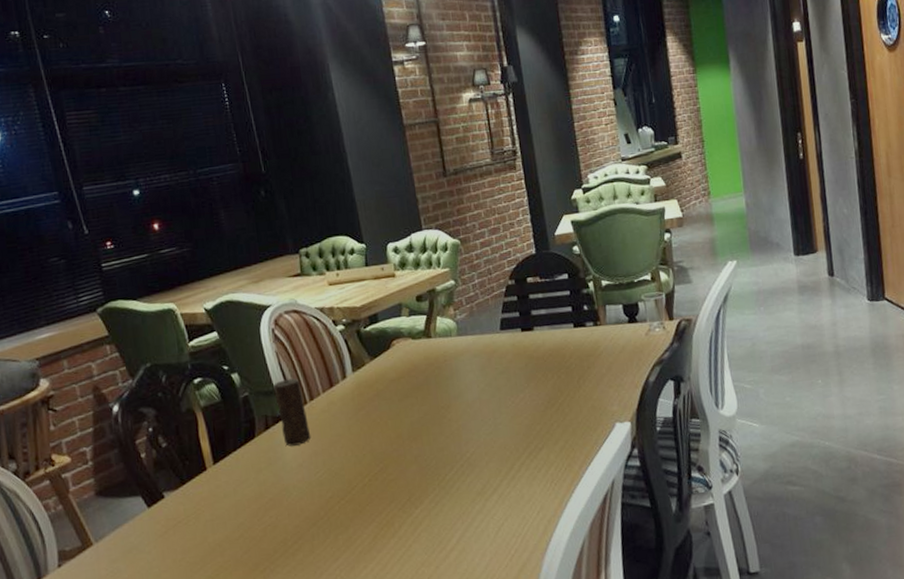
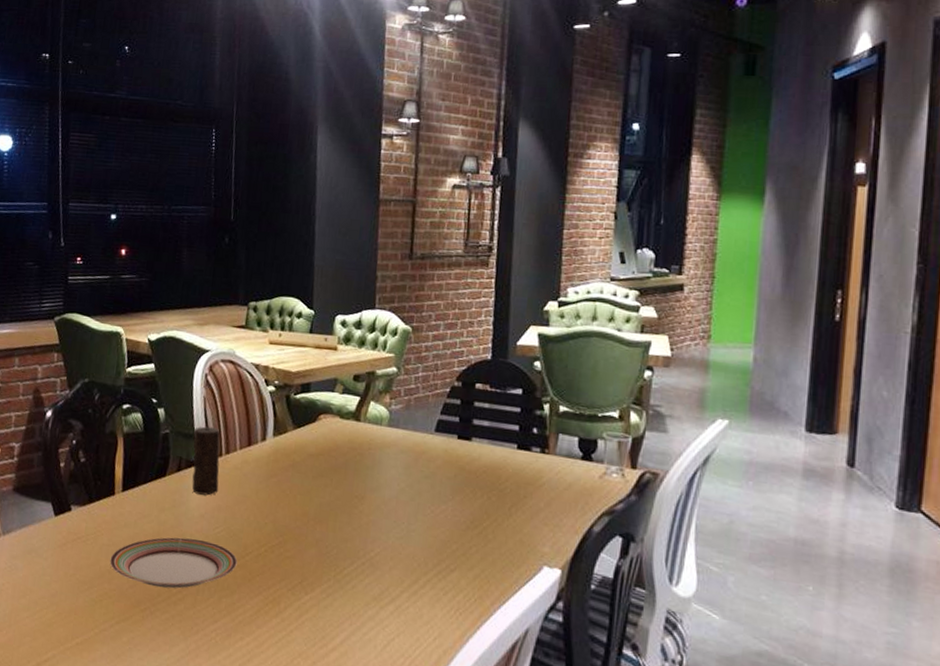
plate: none [217,487,345,546] -> present [110,537,238,589]

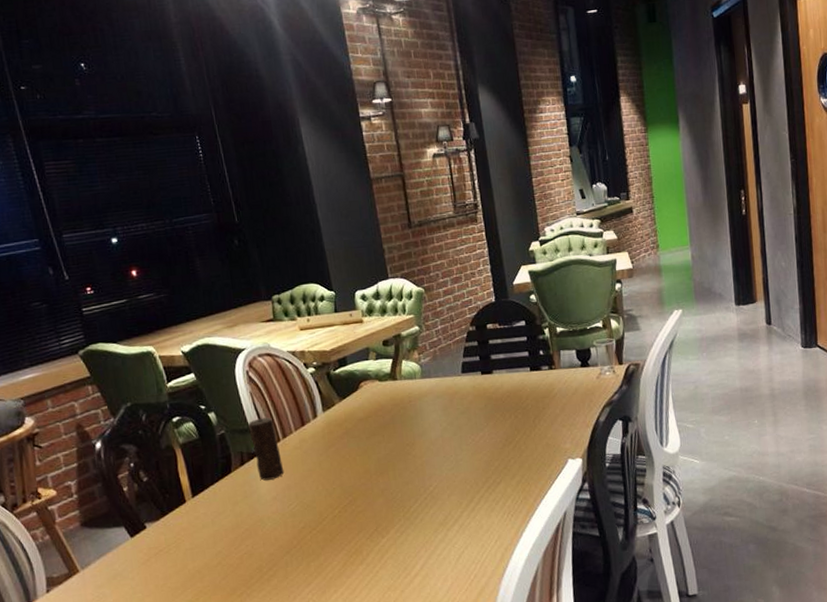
plate: present [110,537,238,589] -> none [196,518,317,573]

